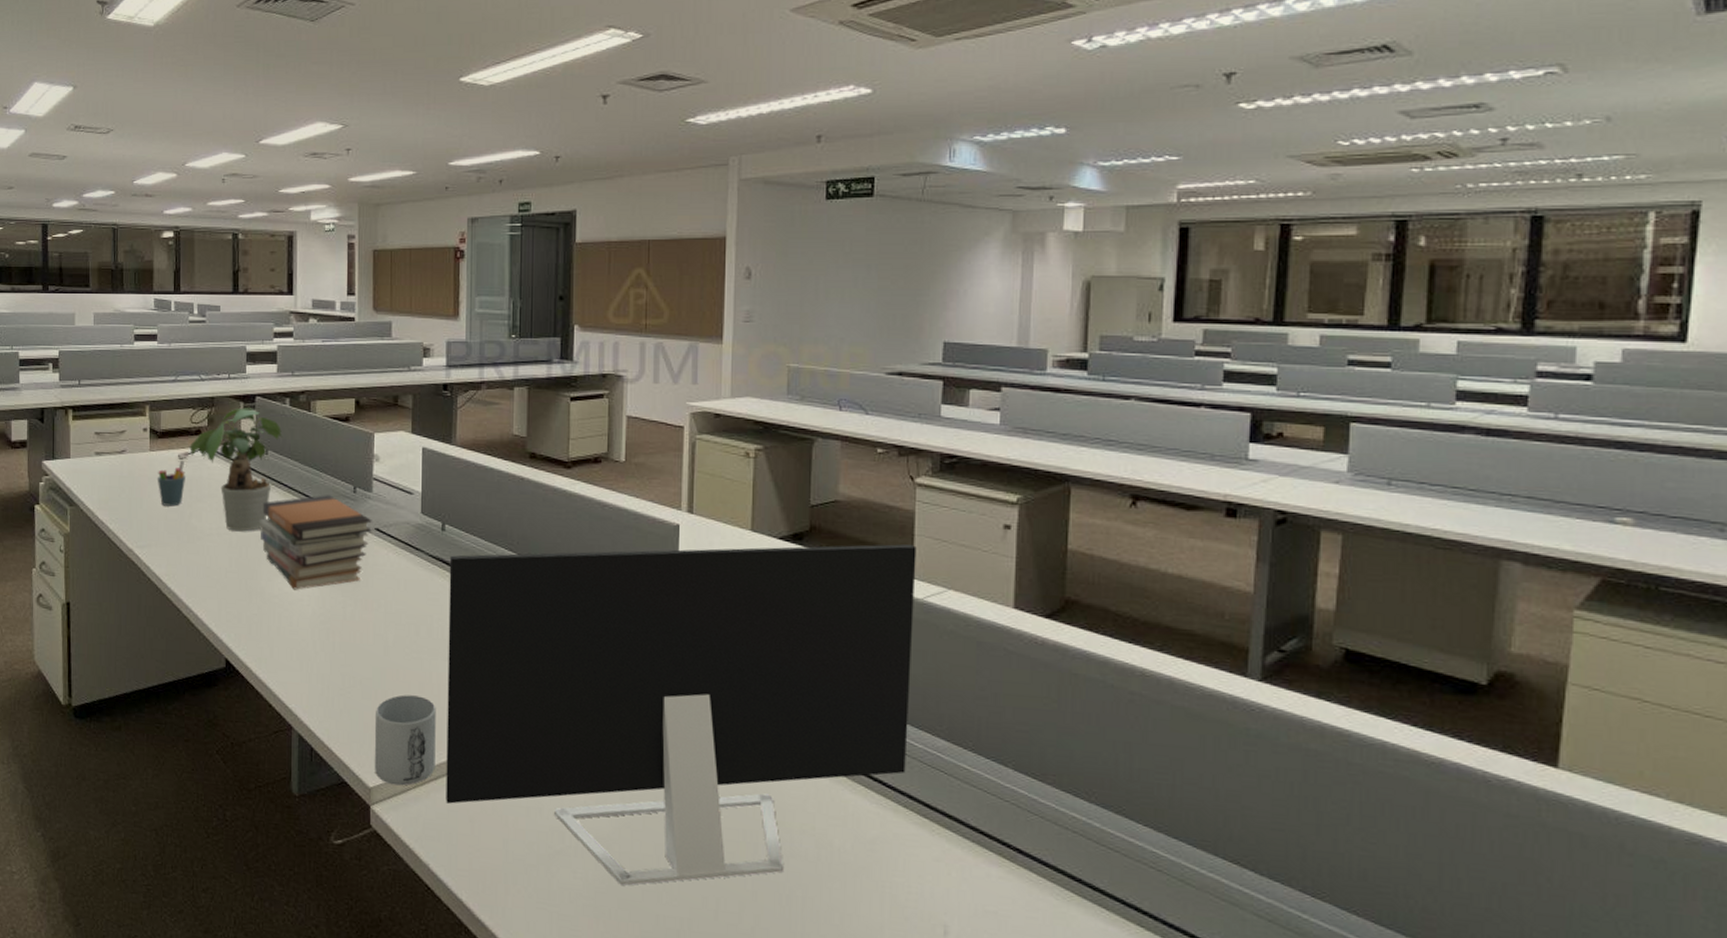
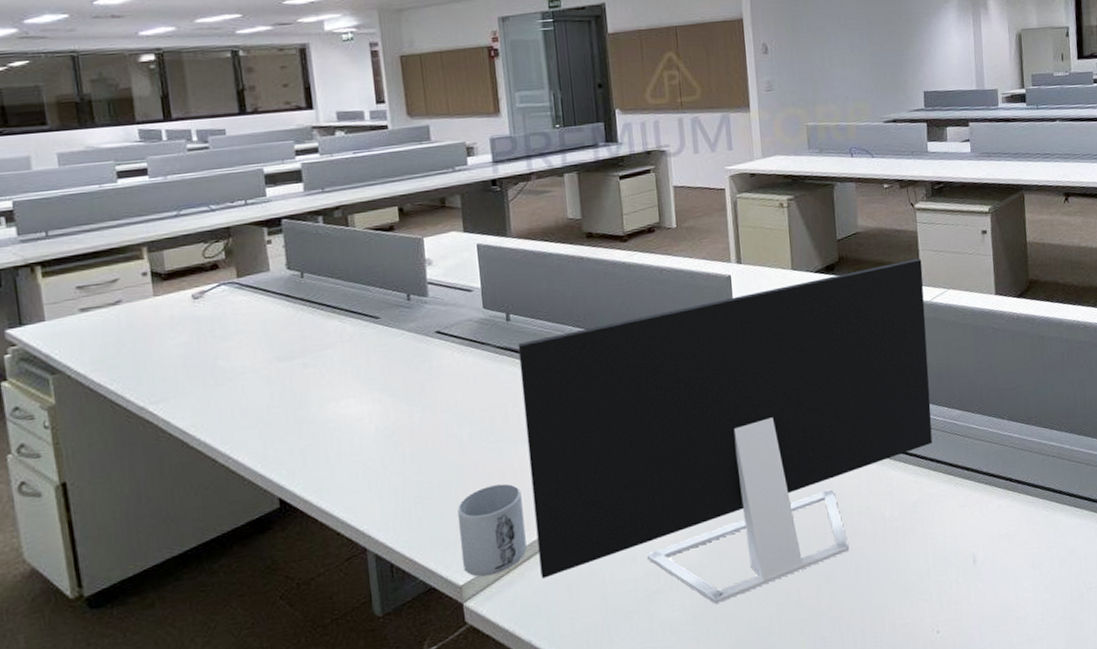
pen holder: present [157,459,185,506] -> none [167,299,205,353]
potted plant: present [189,407,283,532] -> none [205,232,319,364]
book stack: present [260,495,372,590] -> none [302,307,432,411]

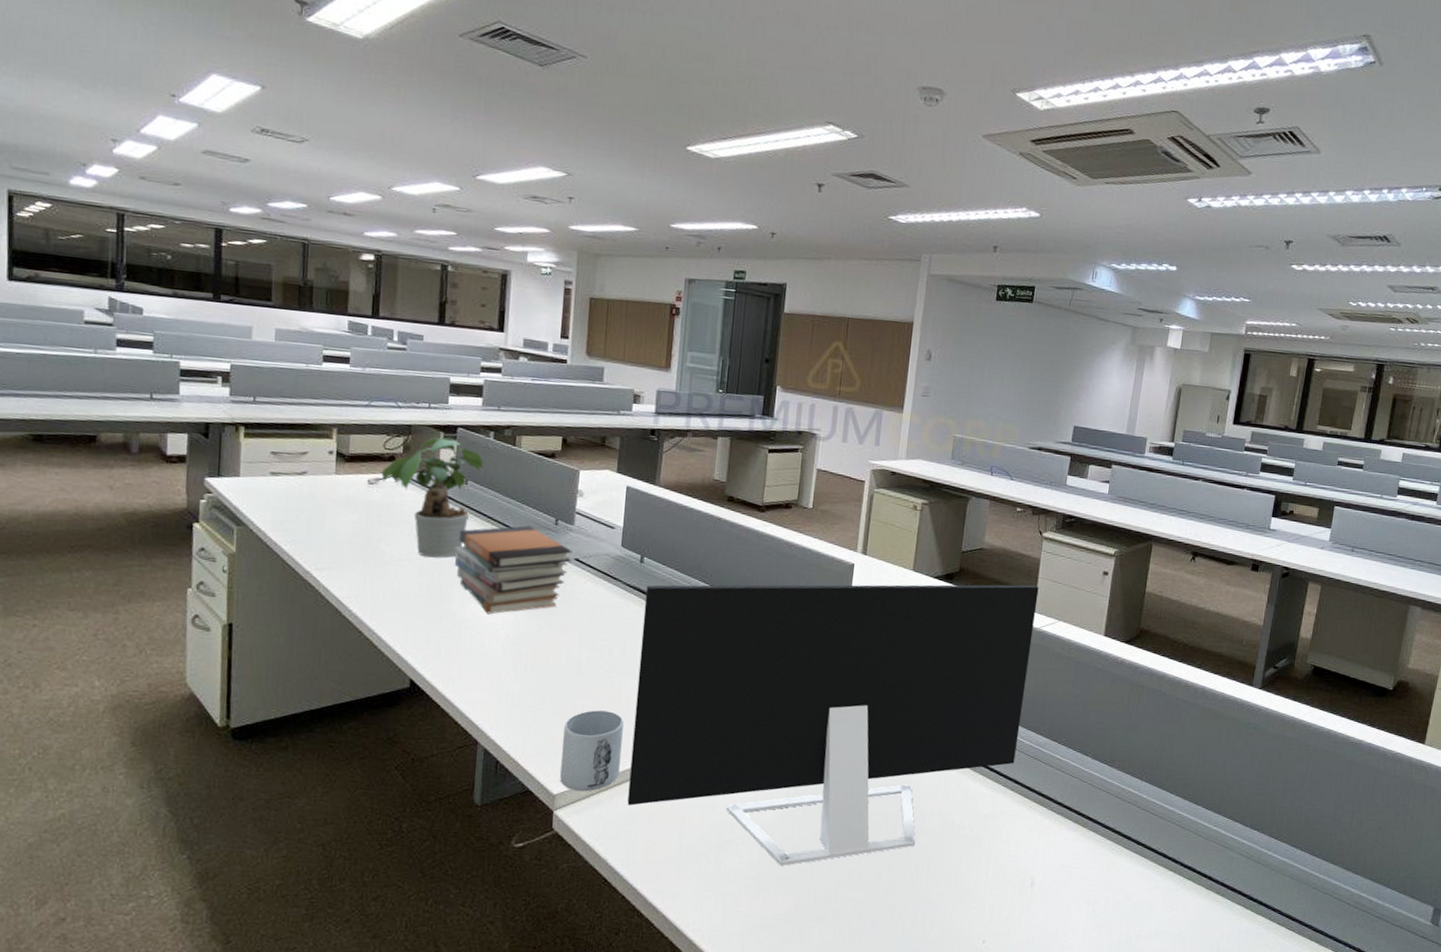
potted plant: none [205,232,319,364] -> present [381,437,485,558]
book stack: none [302,307,432,411] -> present [454,525,572,615]

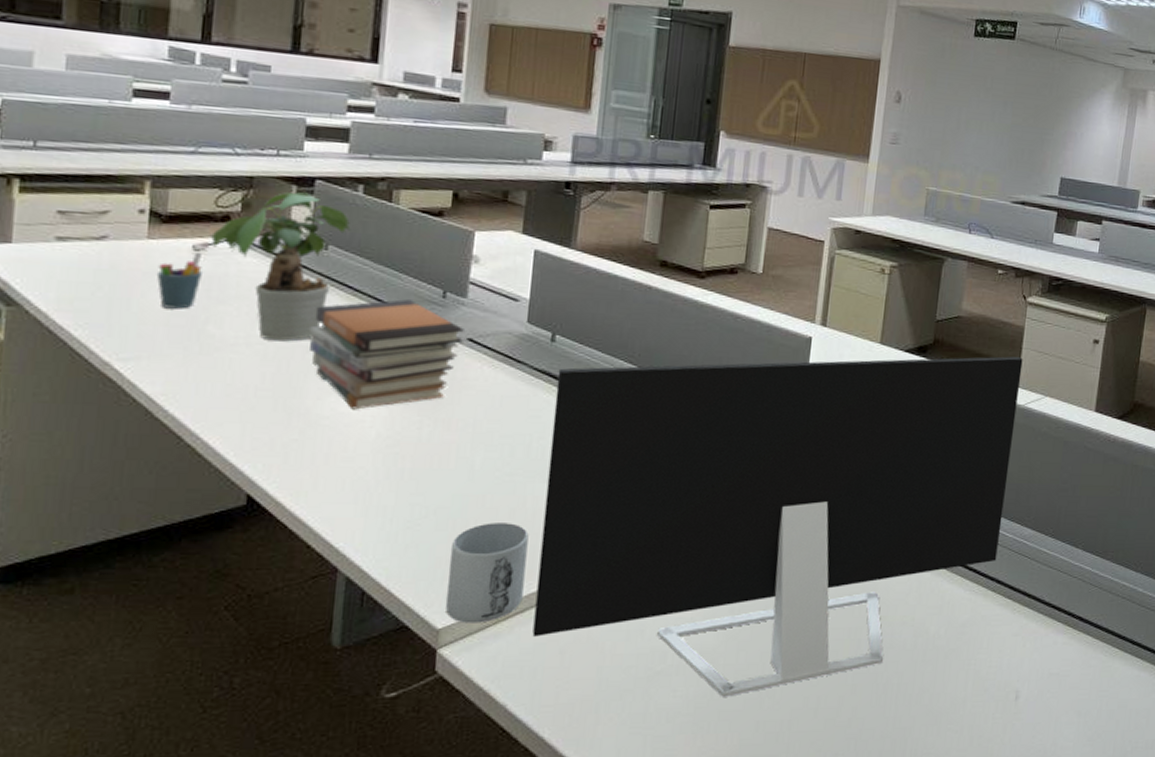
pen holder: none [342,484,375,531] -> present [156,251,202,309]

